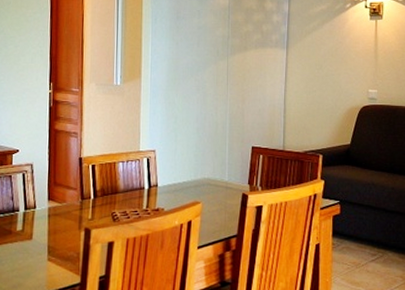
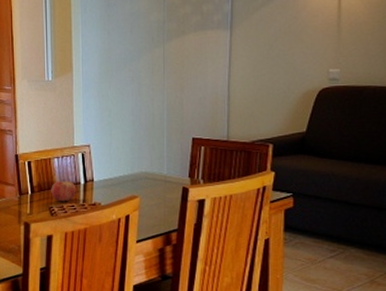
fruit: none [114,185,140,207] -> present [51,180,77,202]

